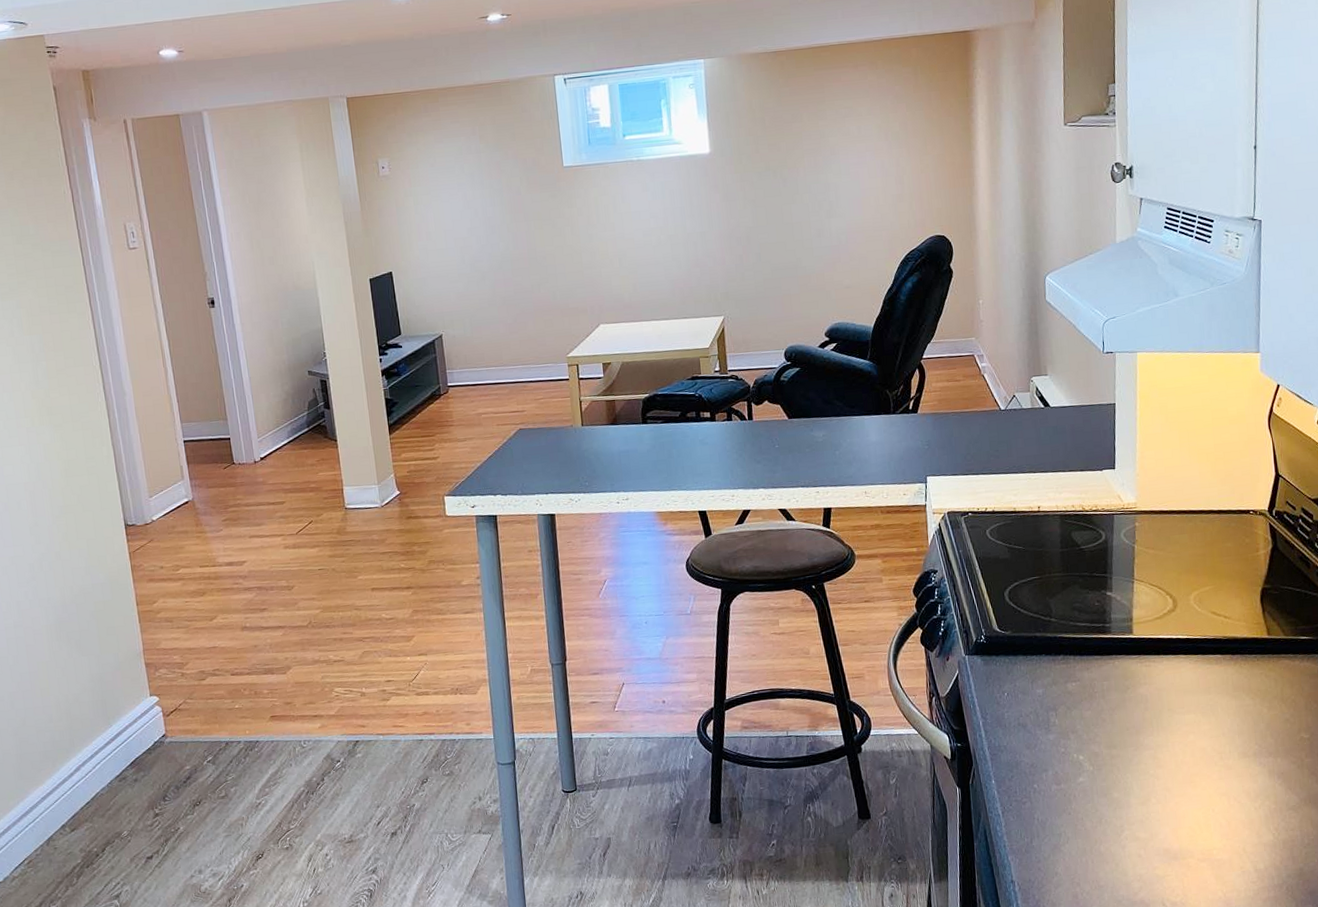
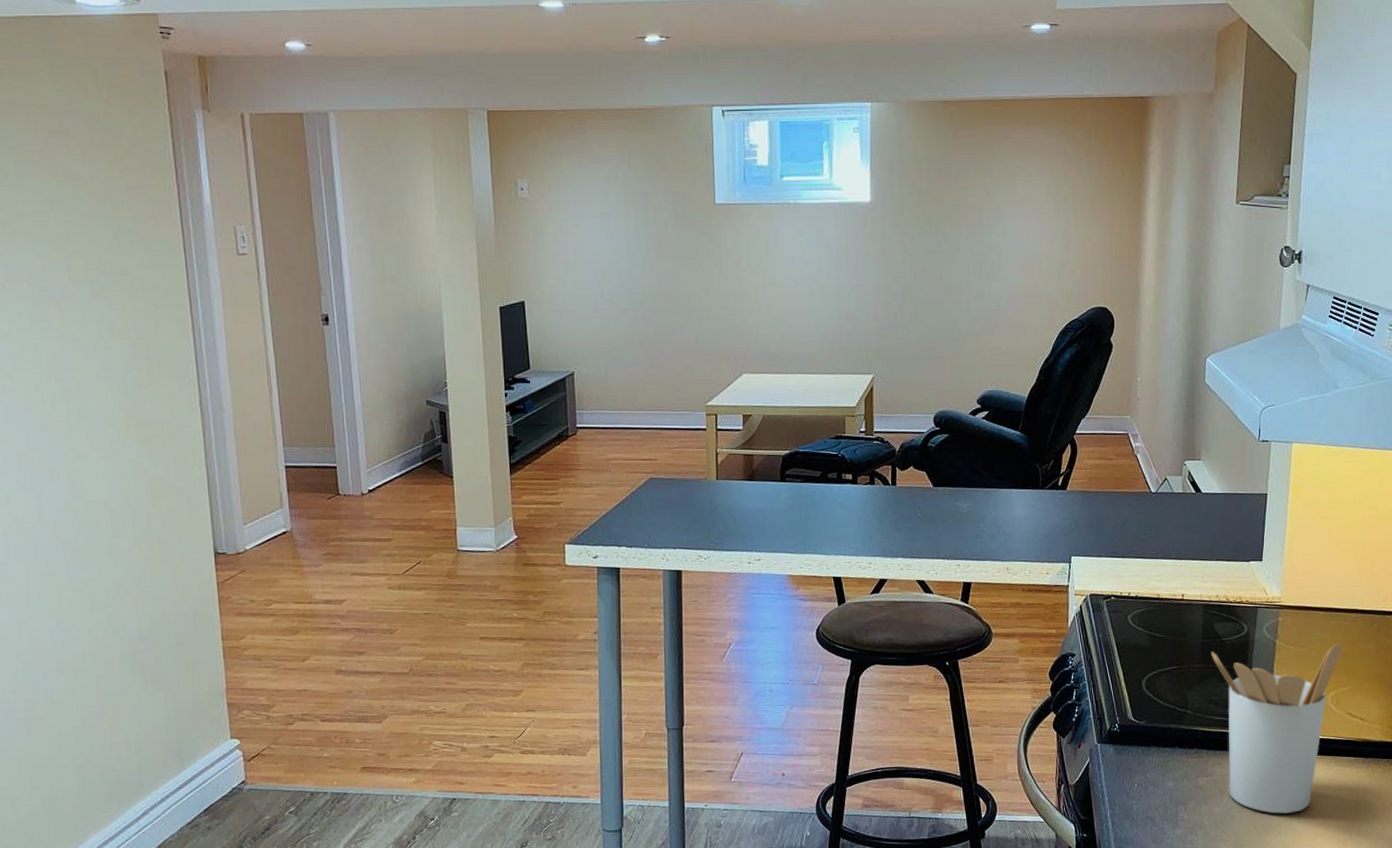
utensil holder: none [1071,545,1201,714] -> present [1211,644,1342,814]

